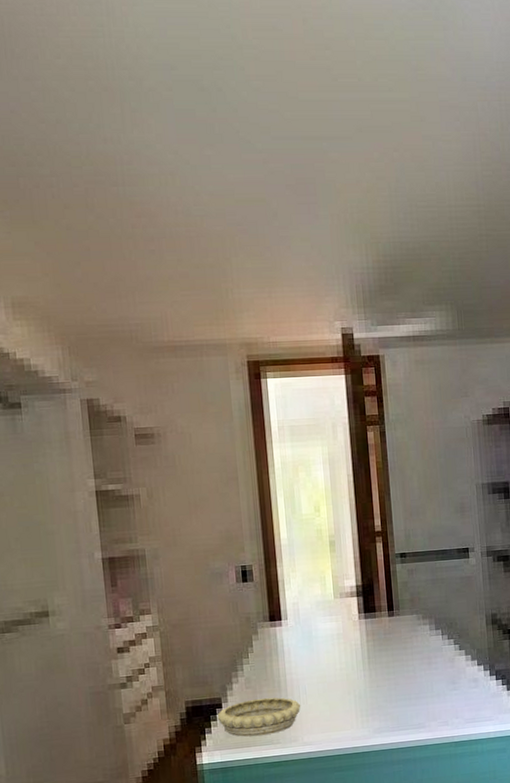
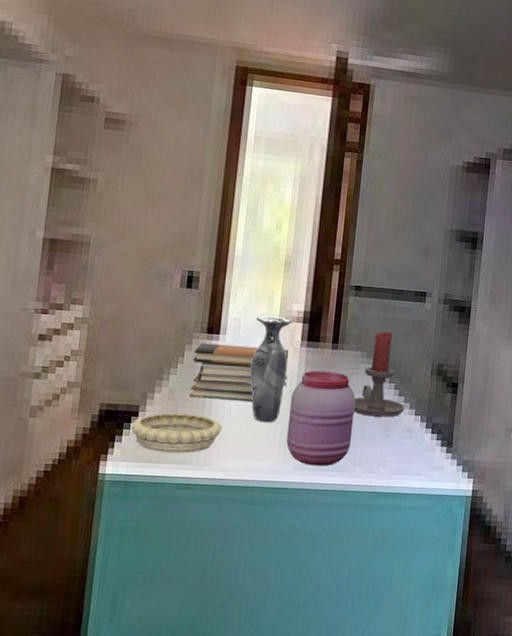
book stack: none [261,623,353,683] -> present [189,342,289,401]
vase: none [312,595,351,695] -> present [249,316,291,423]
jar: none [359,637,423,727] -> present [286,370,356,466]
candle holder: none [418,591,467,674] -> present [353,331,405,417]

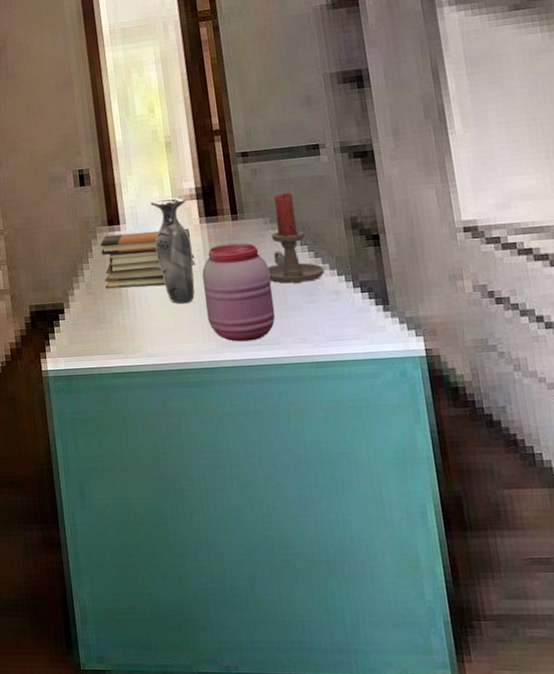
decorative bowl: present [130,412,222,453] -> none [60,304,143,344]

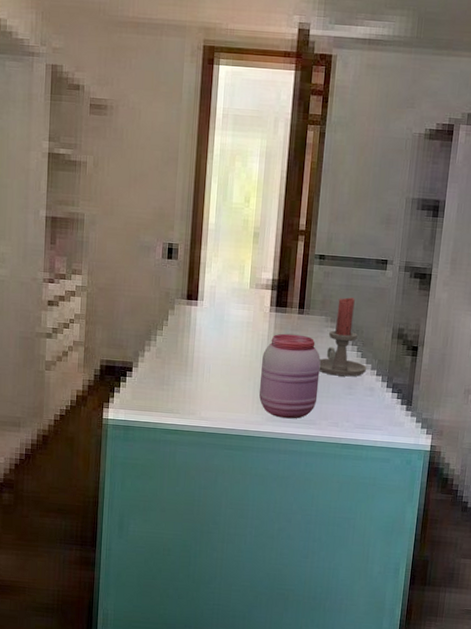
book stack: present [100,228,196,289] -> none [174,308,259,360]
vase: present [150,198,195,304] -> none [225,284,261,379]

